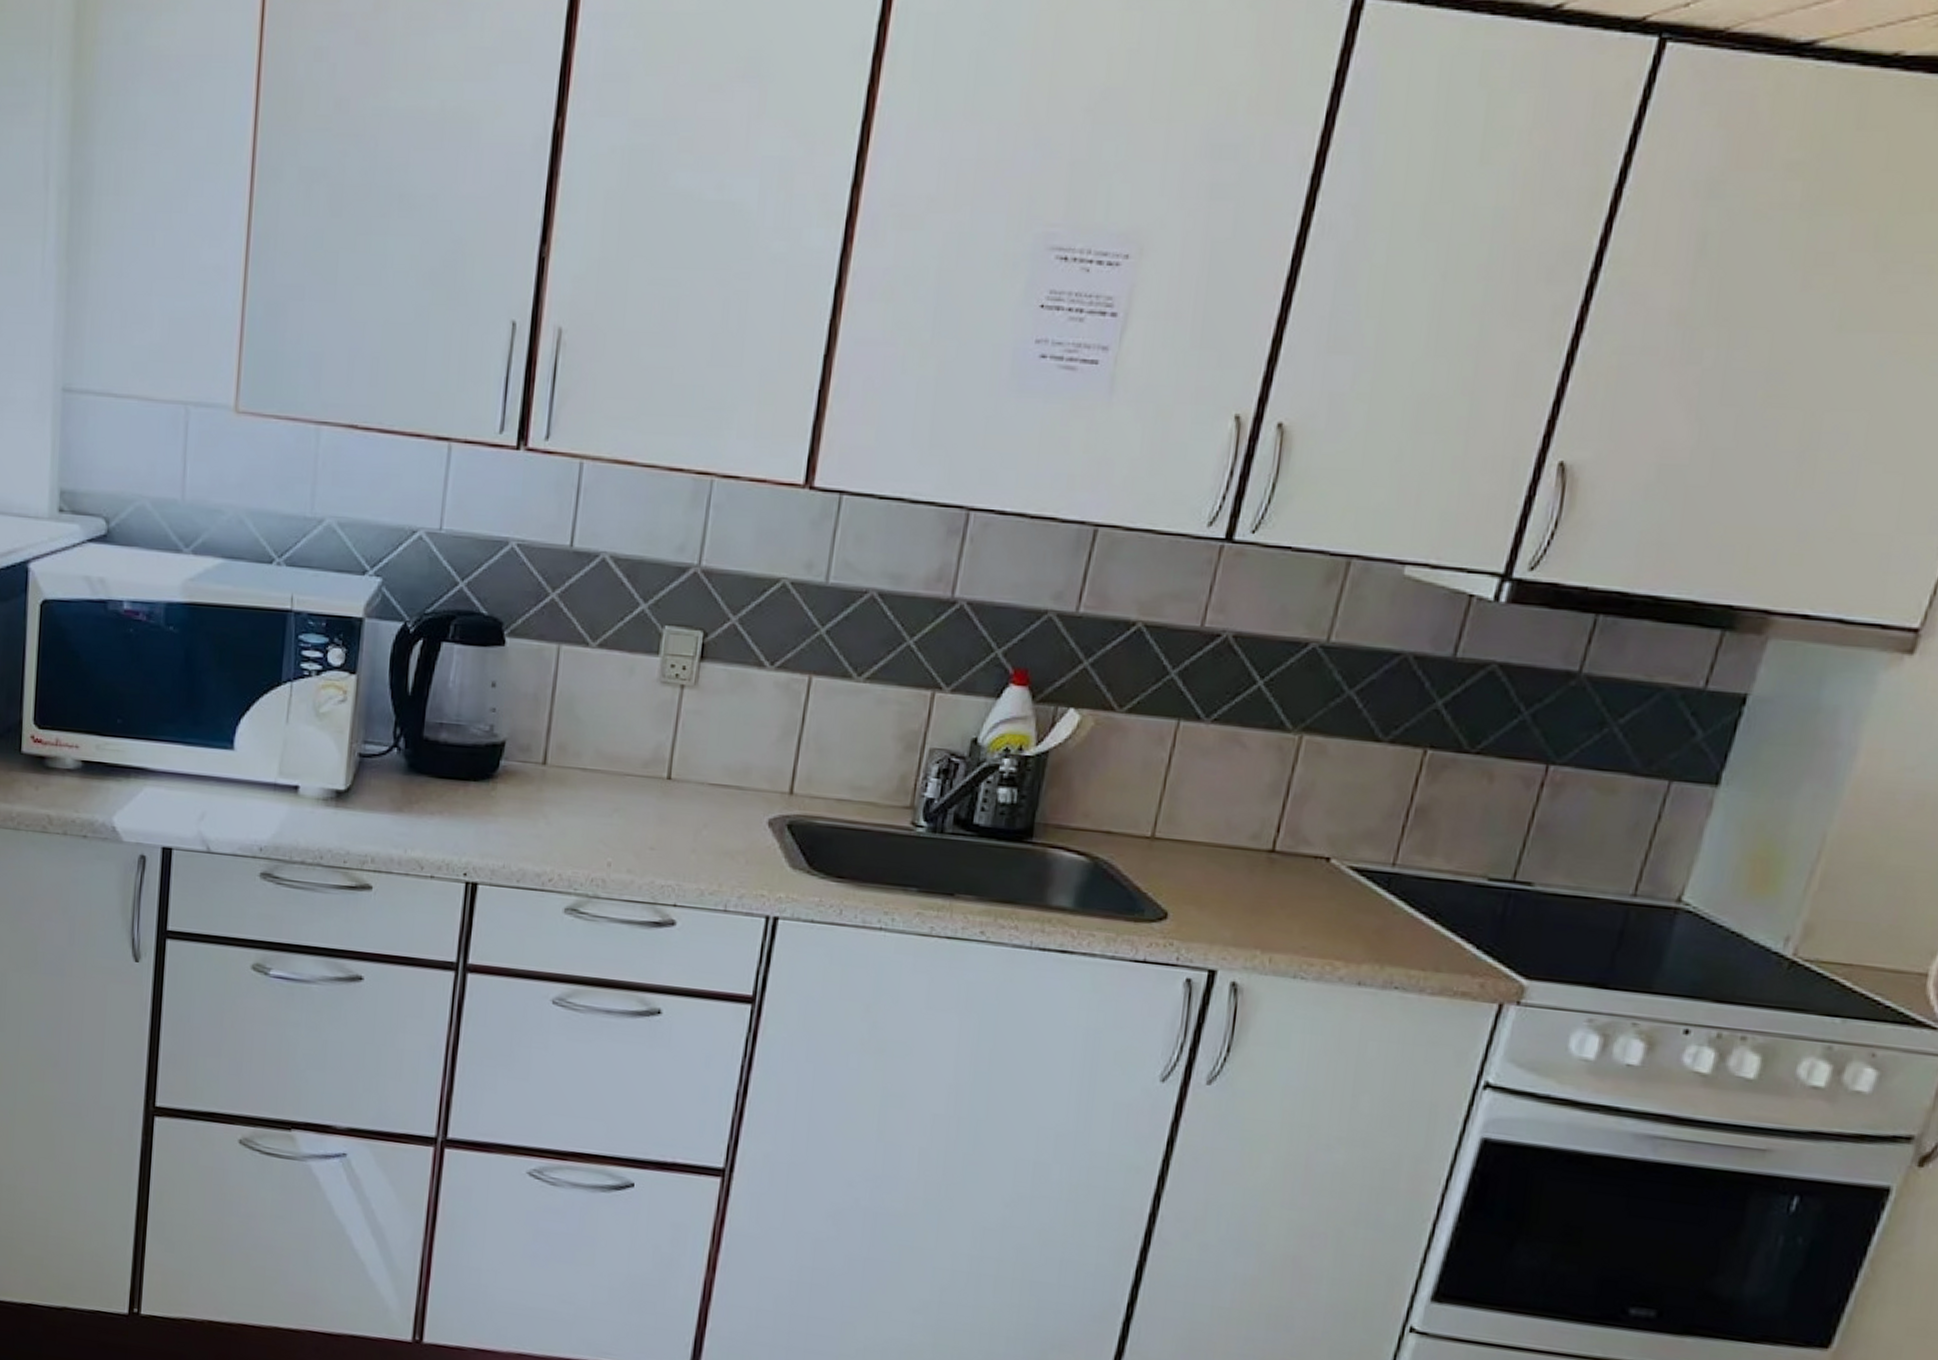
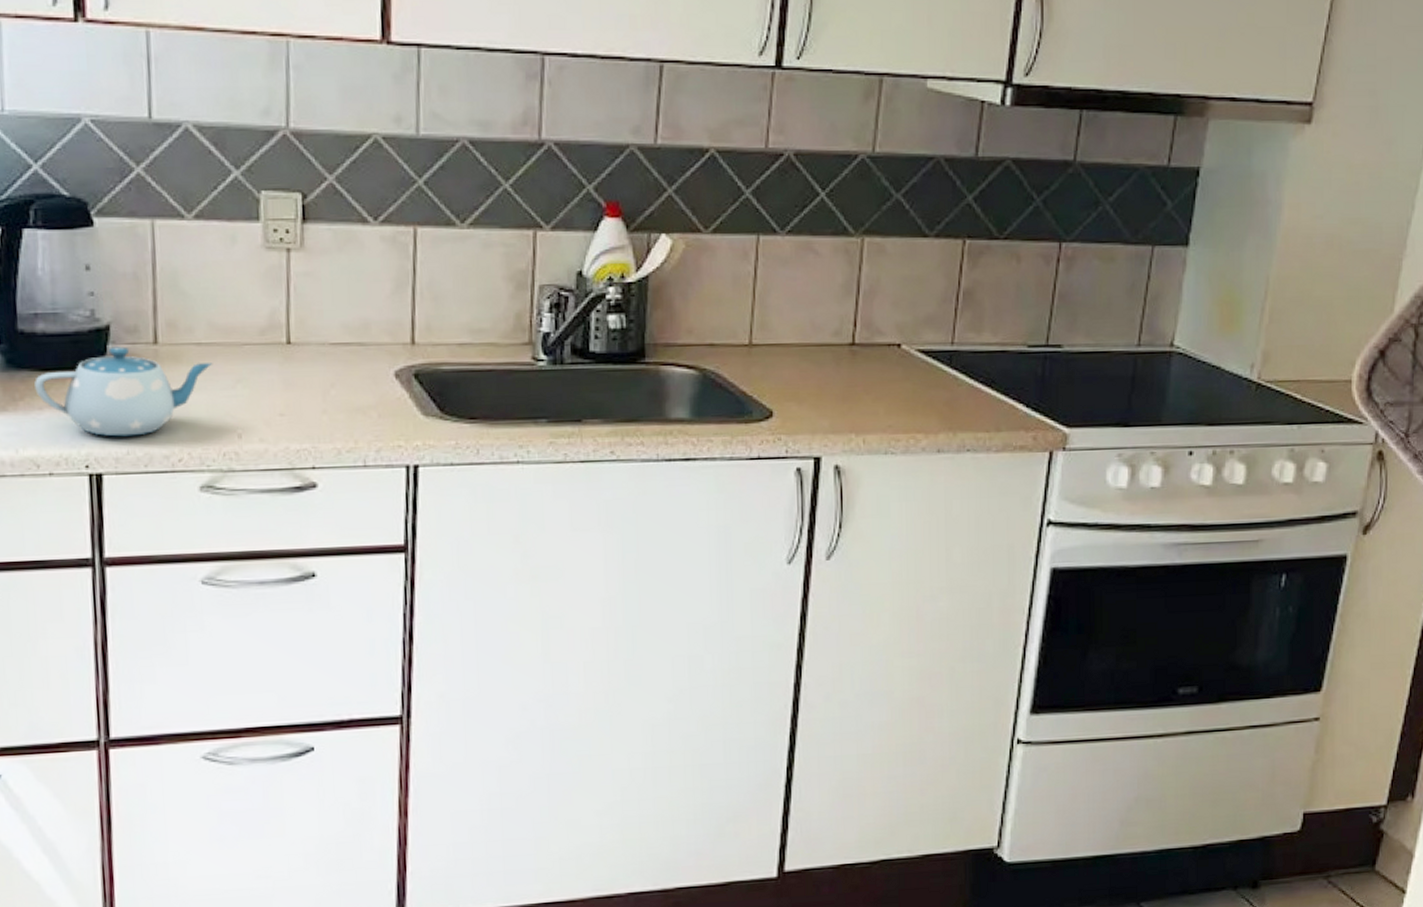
teapot: none [430,762,595,851] -> present [34,346,213,437]

